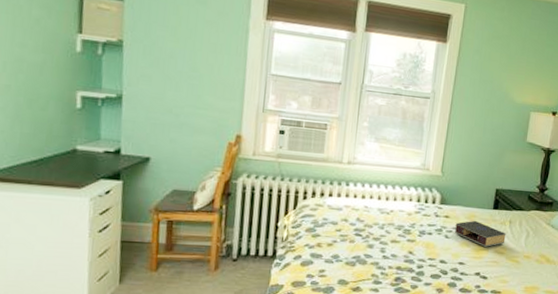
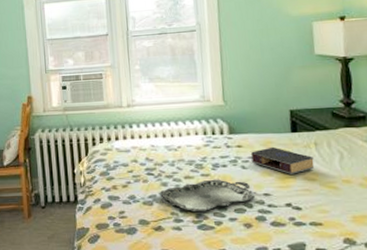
serving tray: none [364,245,451,276] -> present [160,179,255,213]

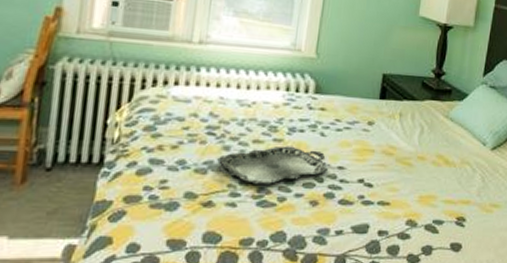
book: present [251,146,315,174] -> none [333,113,396,147]

